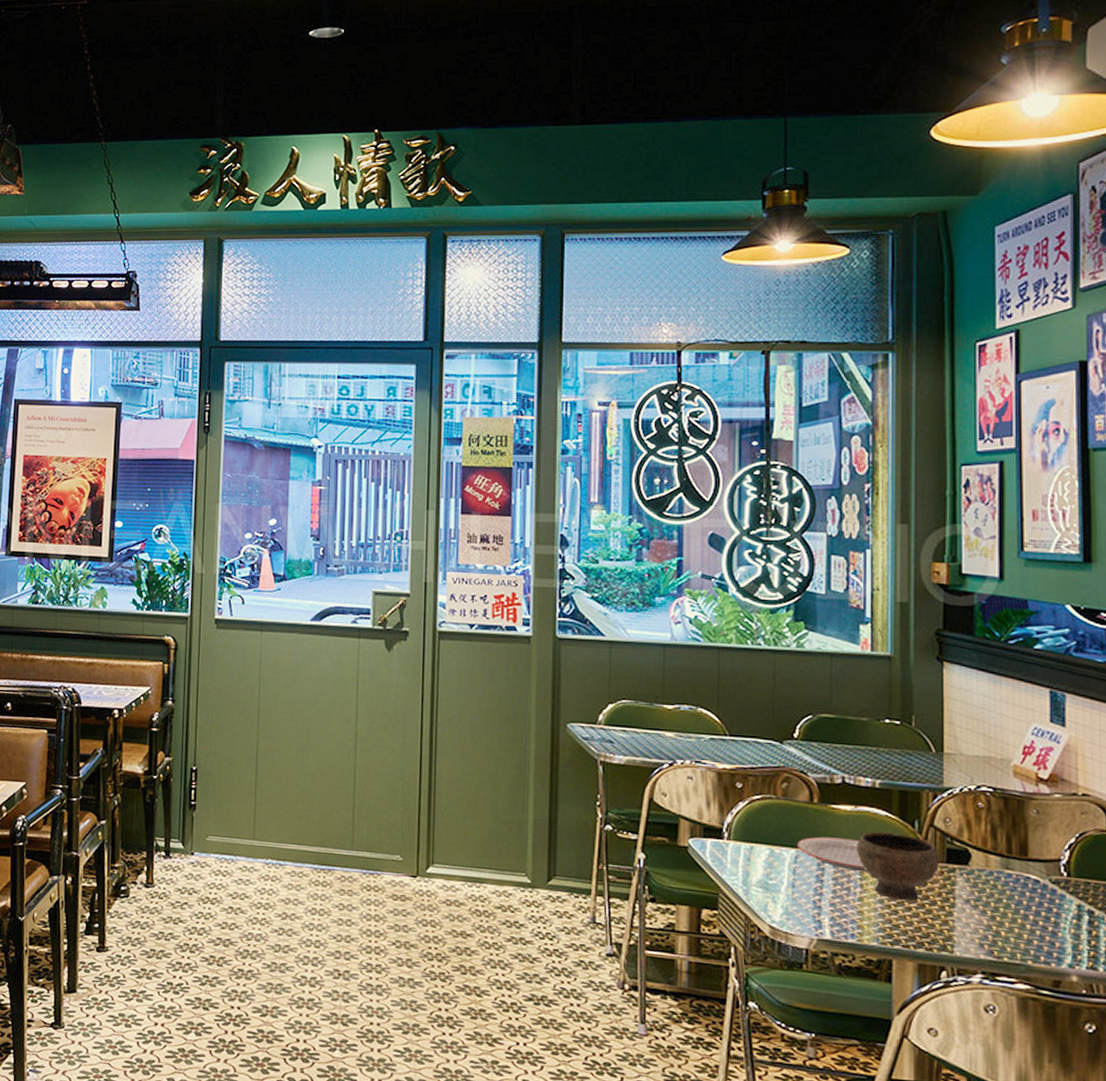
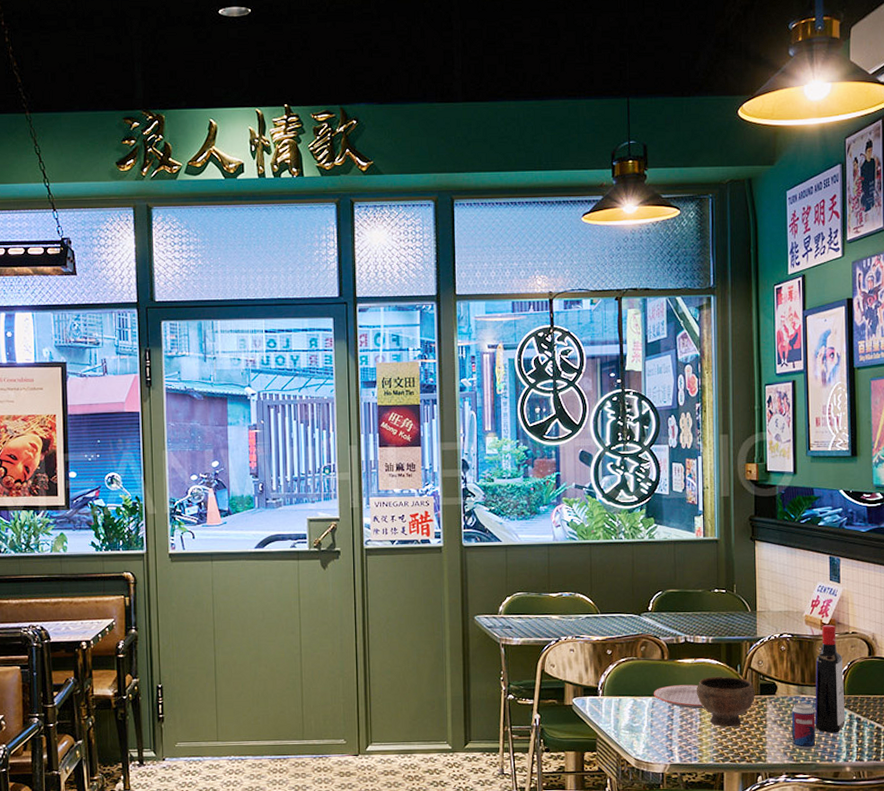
beverage can: none [992,880,1027,945] -> present [792,703,816,750]
liquor bottle: none [1025,780,1071,928] -> present [814,625,846,733]

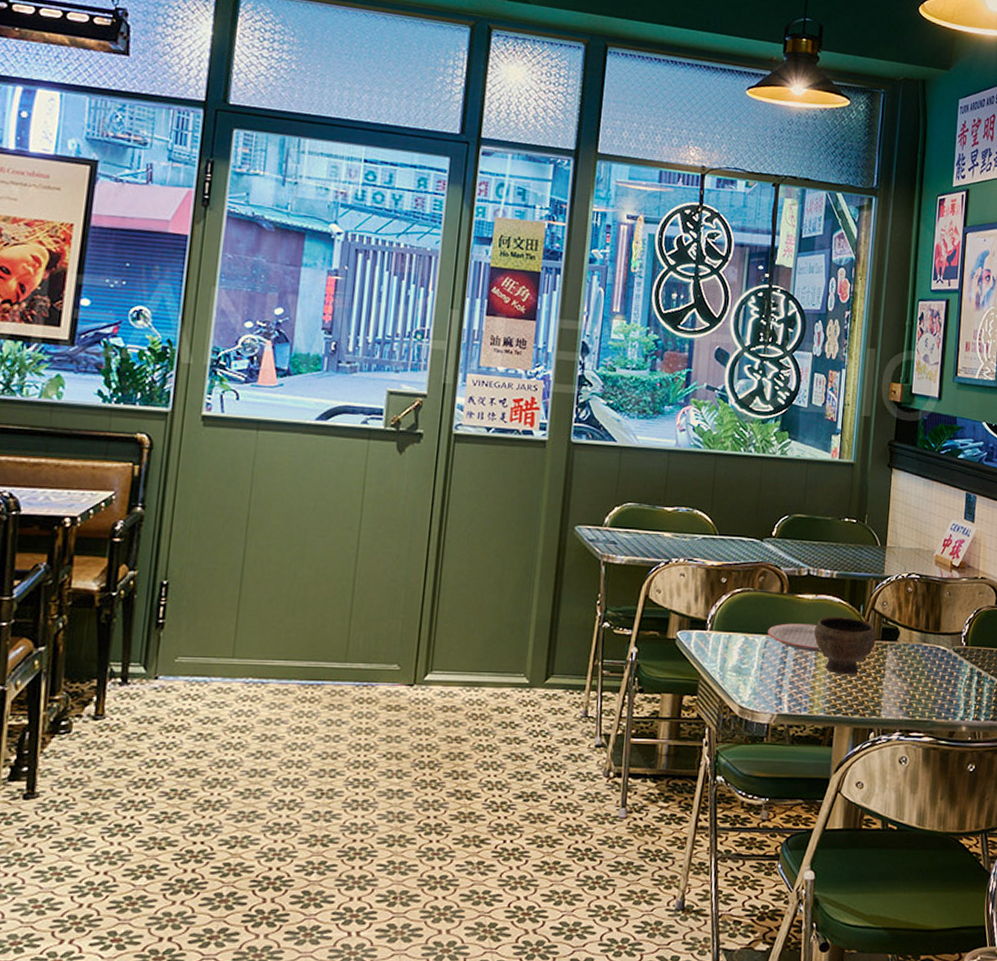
beverage can: present [792,703,816,750] -> none [909,652,936,705]
liquor bottle: present [814,625,846,733] -> none [934,567,969,688]

